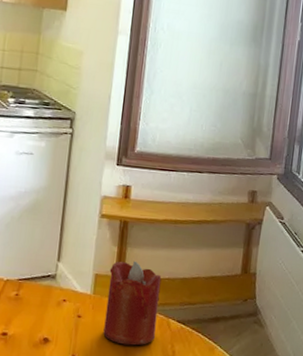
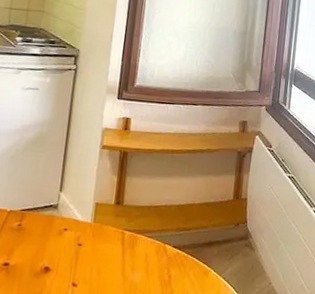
candle: present [103,260,162,346] -> none [103,189,159,272]

